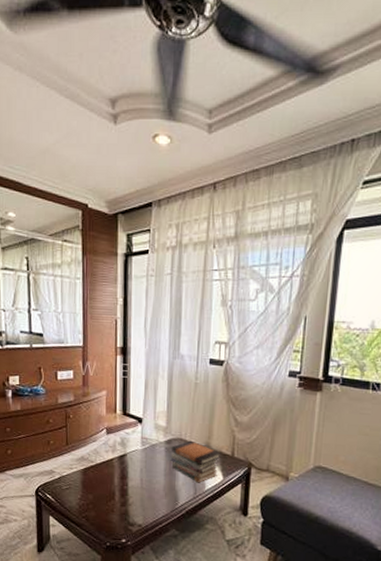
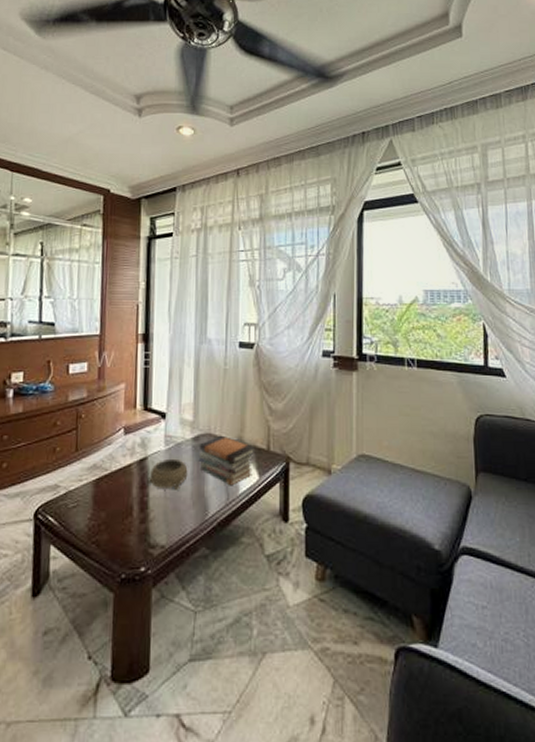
decorative bowl: none [127,456,161,483] -> present [147,458,188,490]

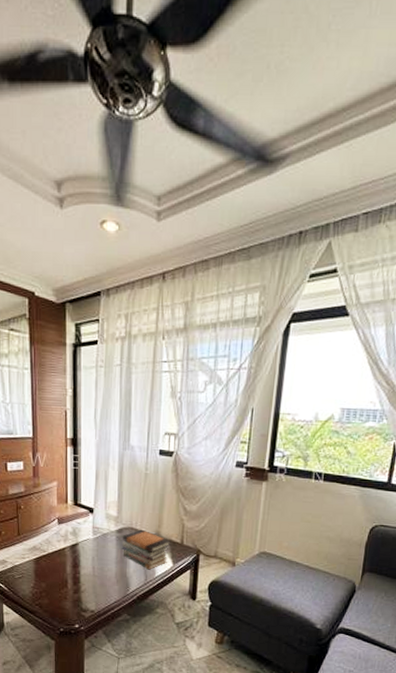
decorative bowl: present [147,458,188,490] -> none [79,545,113,570]

